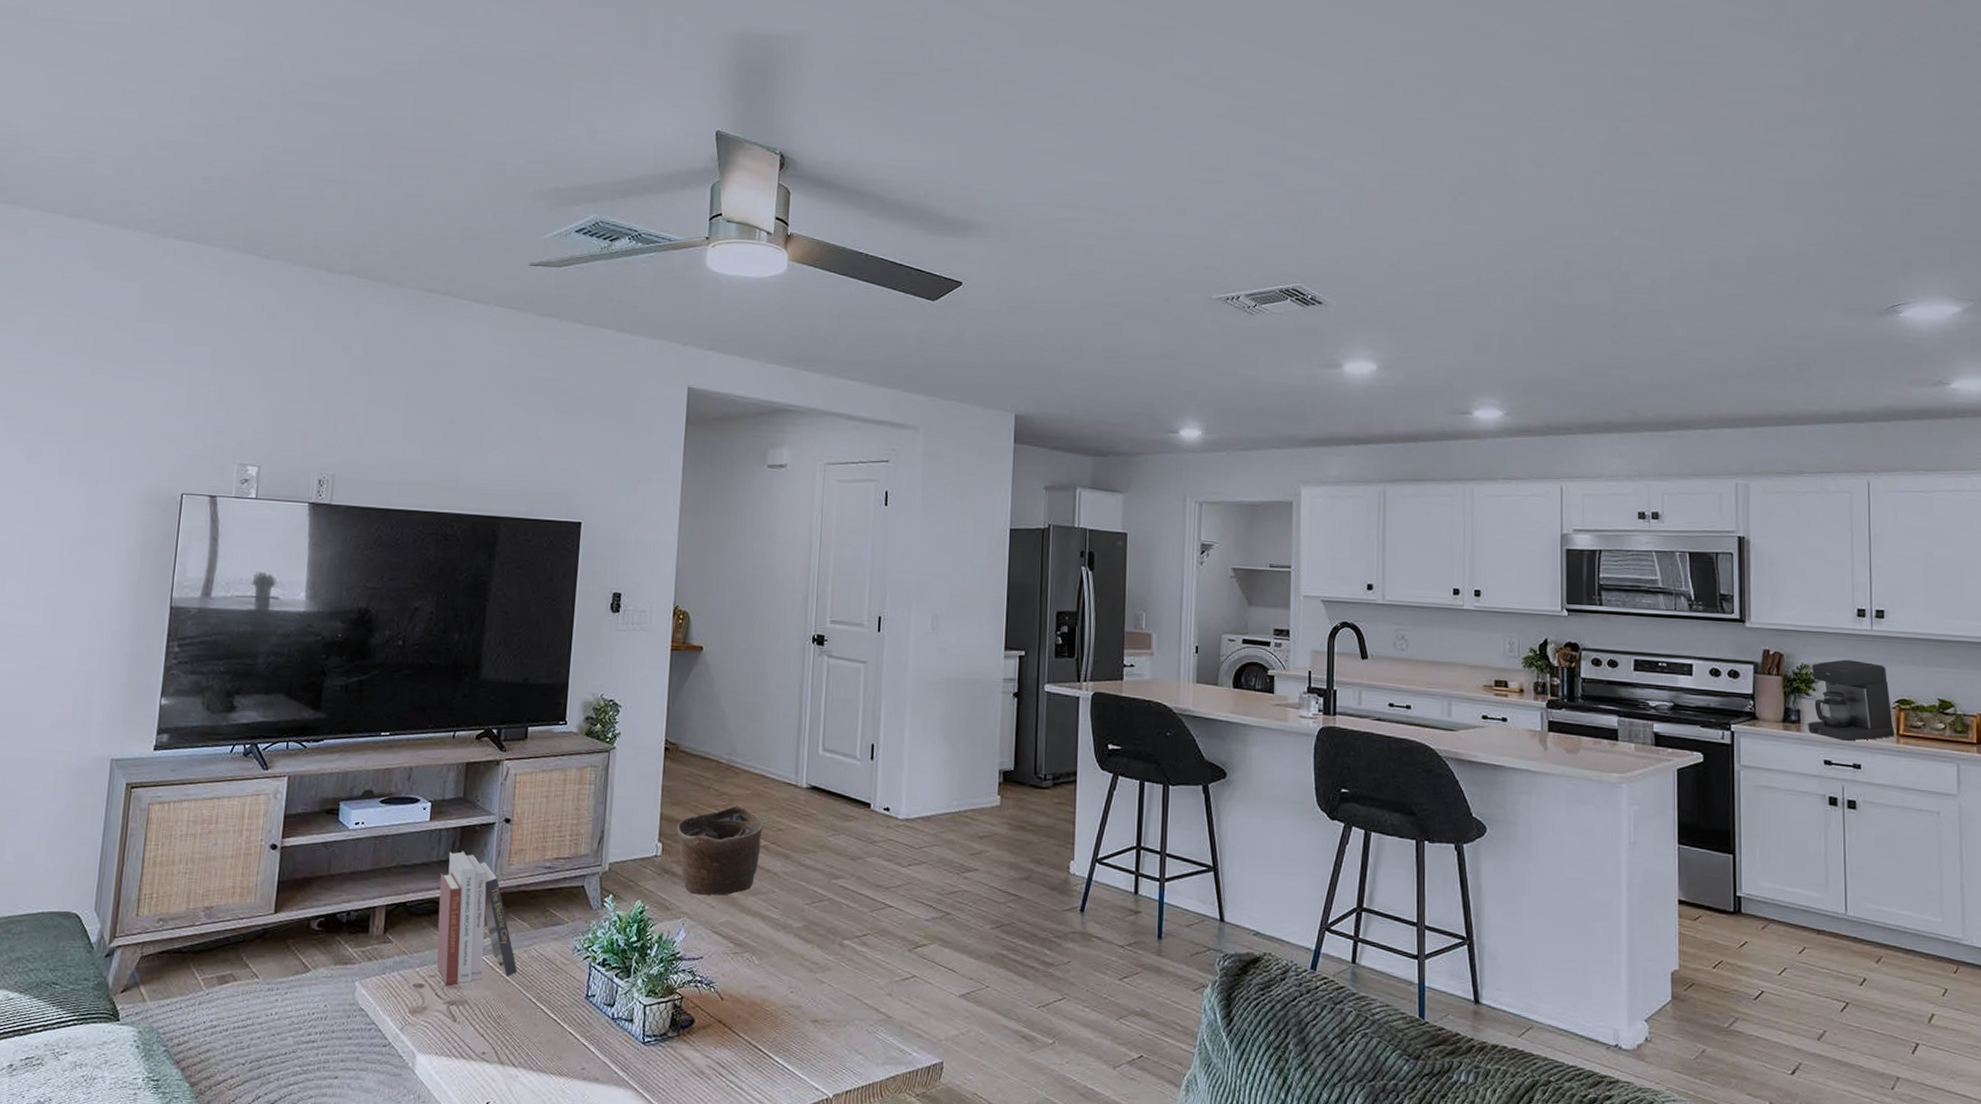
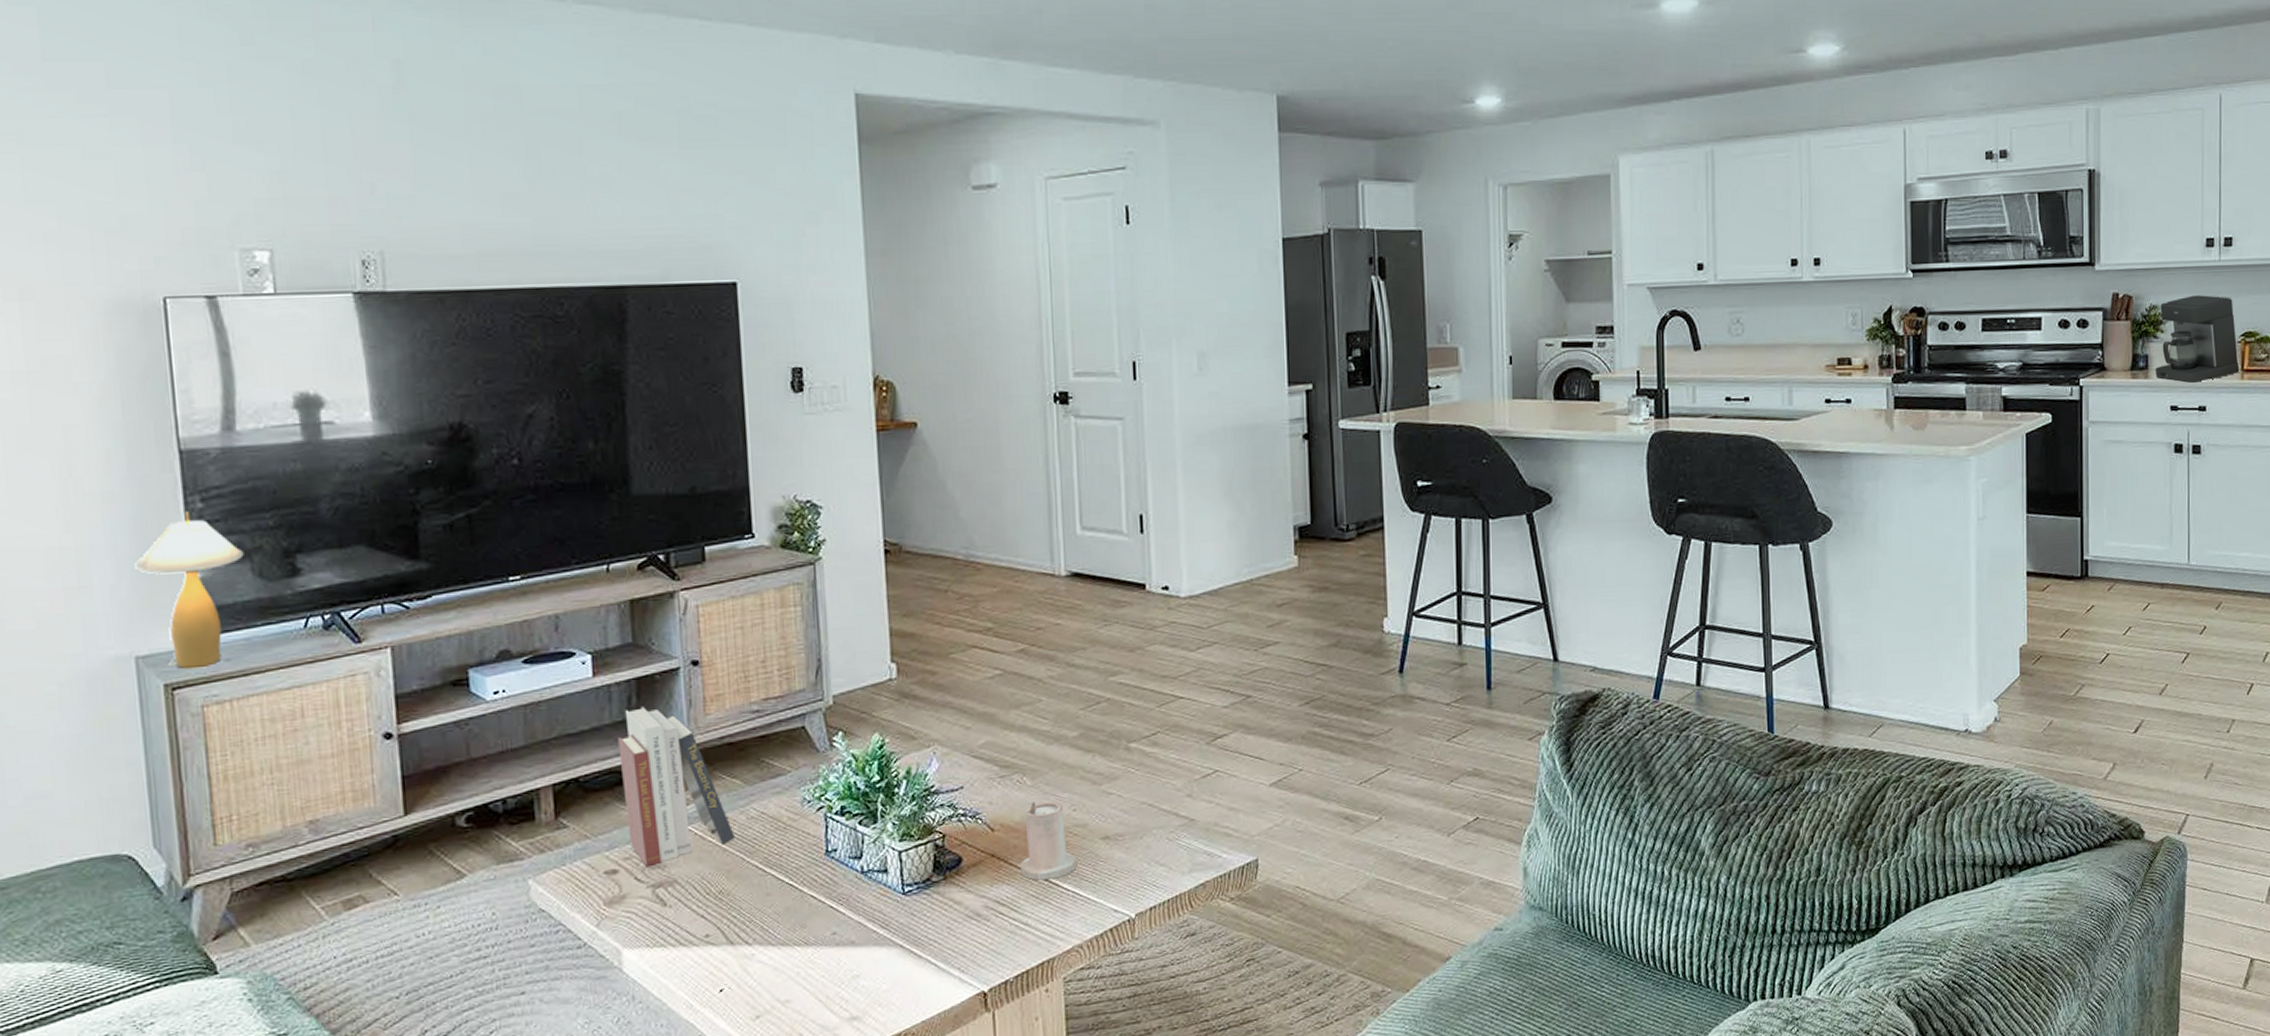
table lamp: none [124,653,199,774] -> present [135,511,244,669]
basket: present [676,805,764,896] -> none [912,607,1019,718]
candle: none [741,980,789,1052] -> present [1021,802,1078,881]

